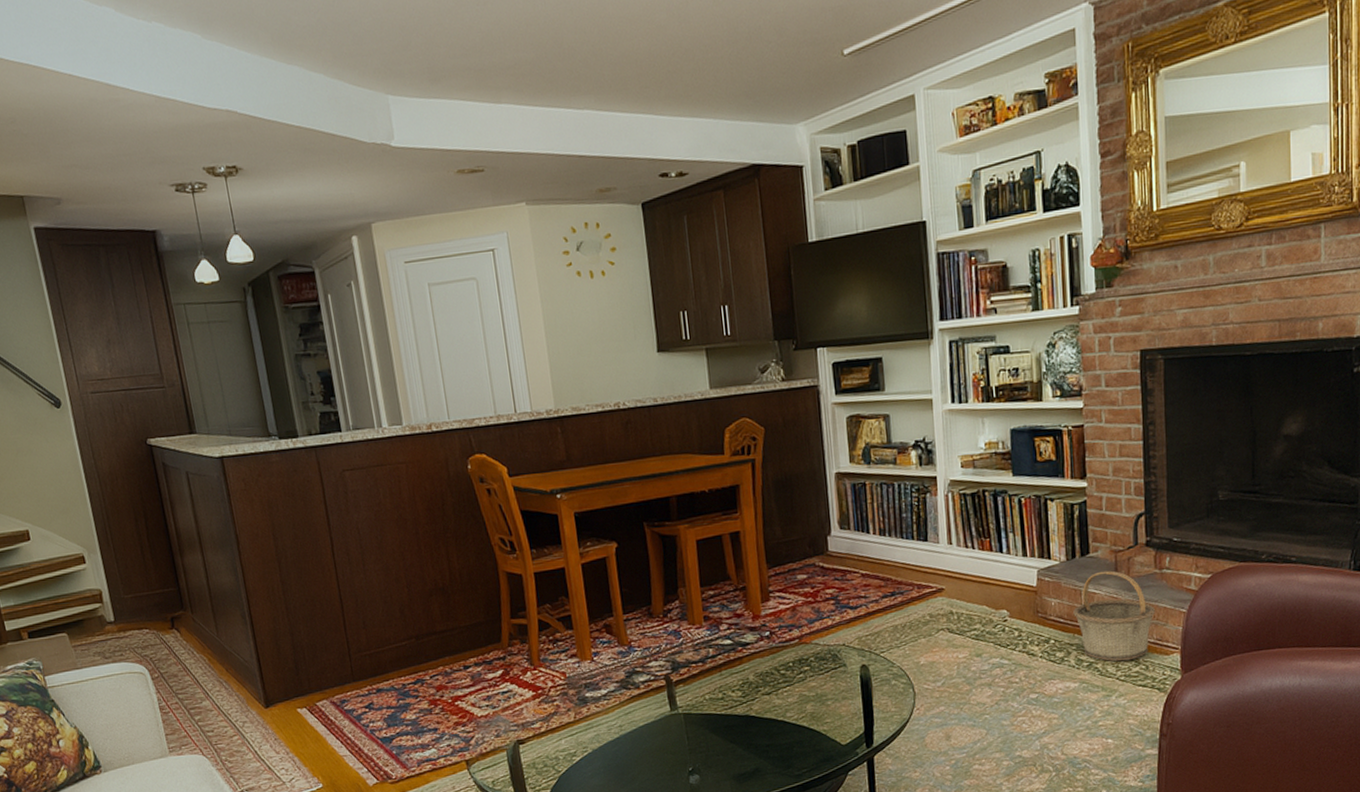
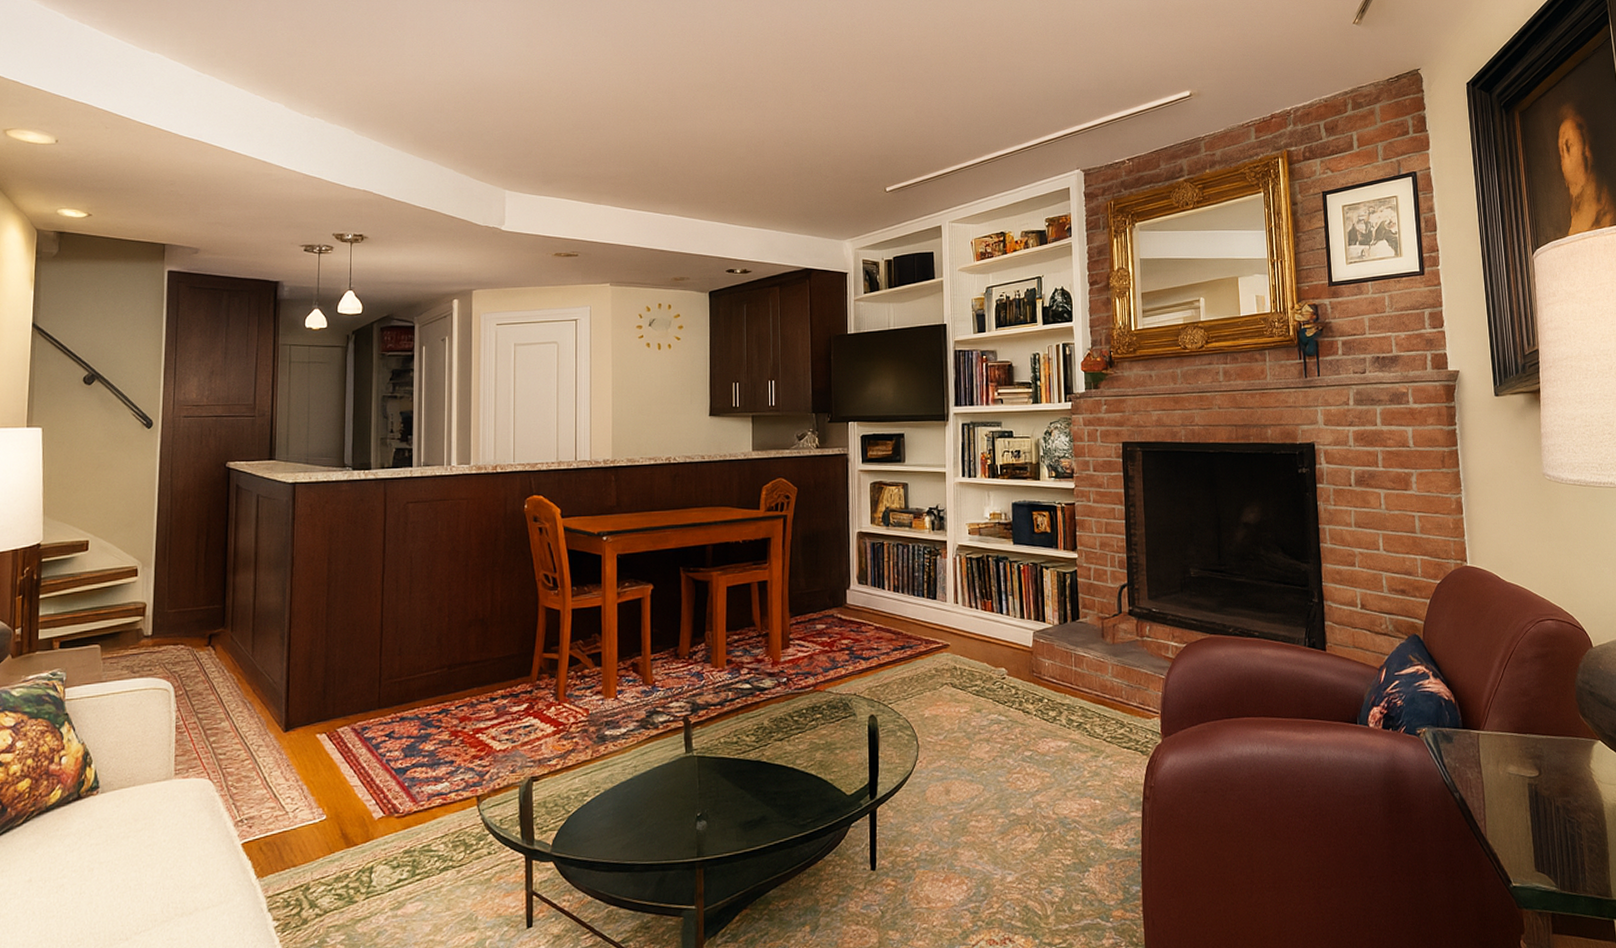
basket: present [1073,570,1156,662] -> none [1065,636,1138,723]

